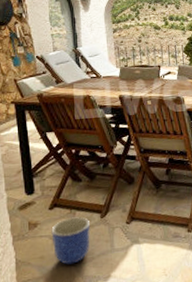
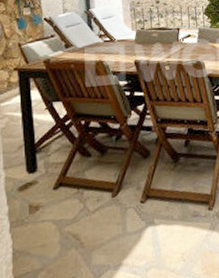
planter: present [51,217,90,265] -> none [55,196,100,253]

